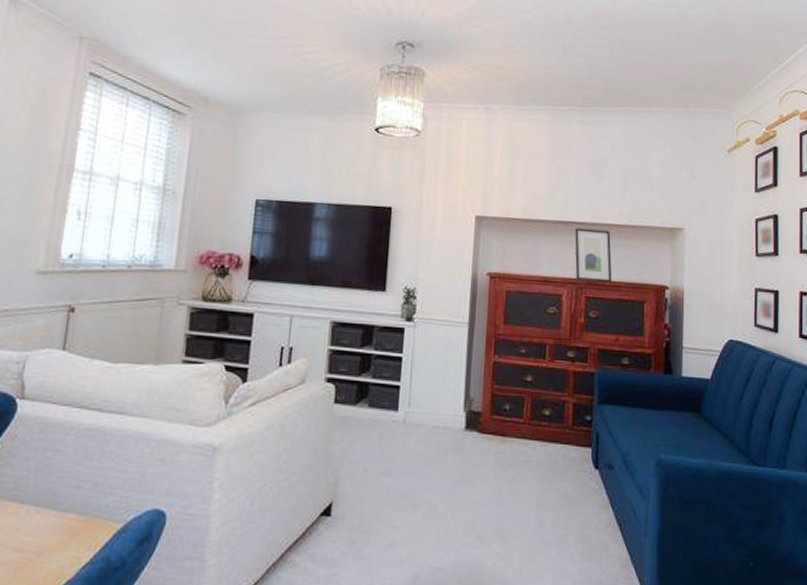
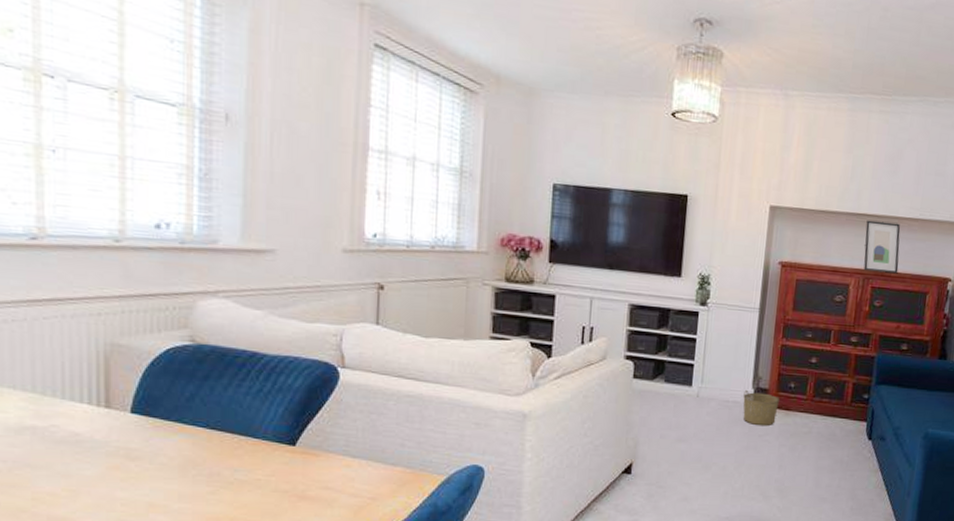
basket: none [454,413,494,456] -> present [743,389,779,426]

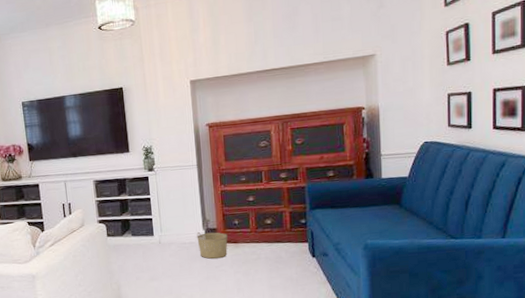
picture frame: present [863,220,901,274] -> none [276,70,313,116]

